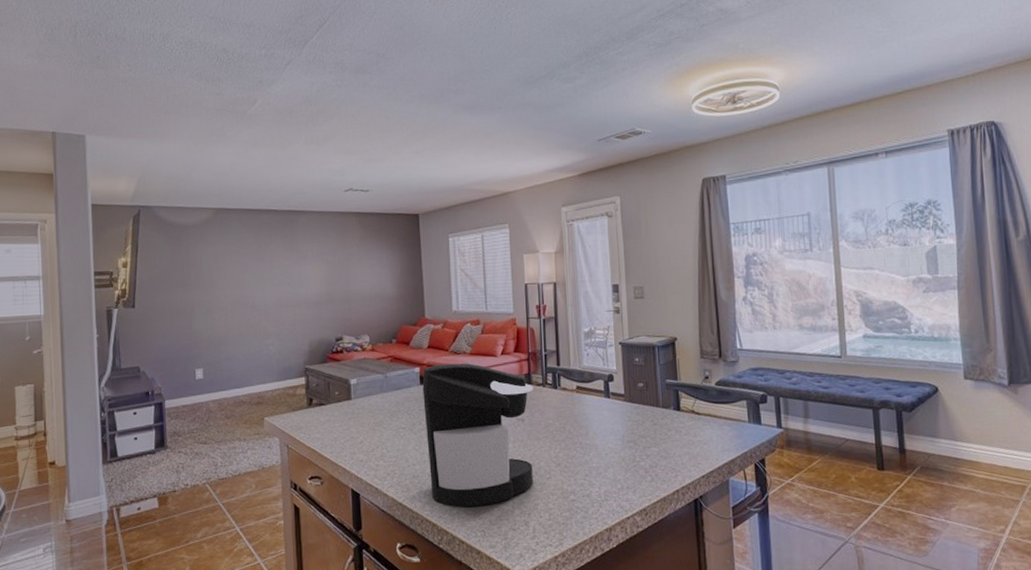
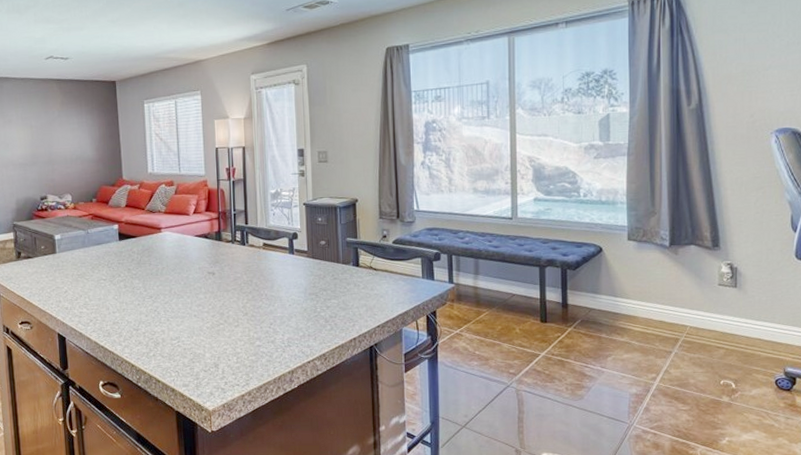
coffee maker: present [422,363,534,508] -> none [121,221,224,351]

